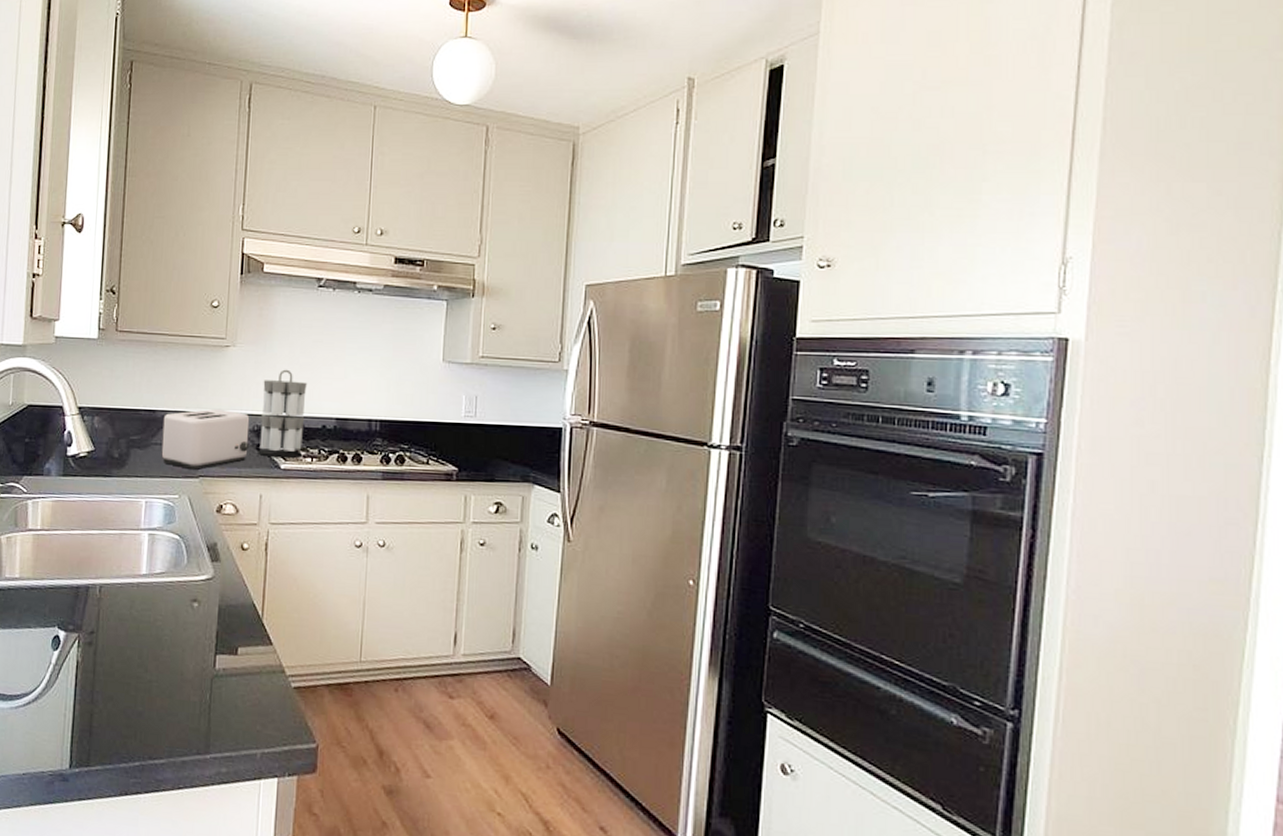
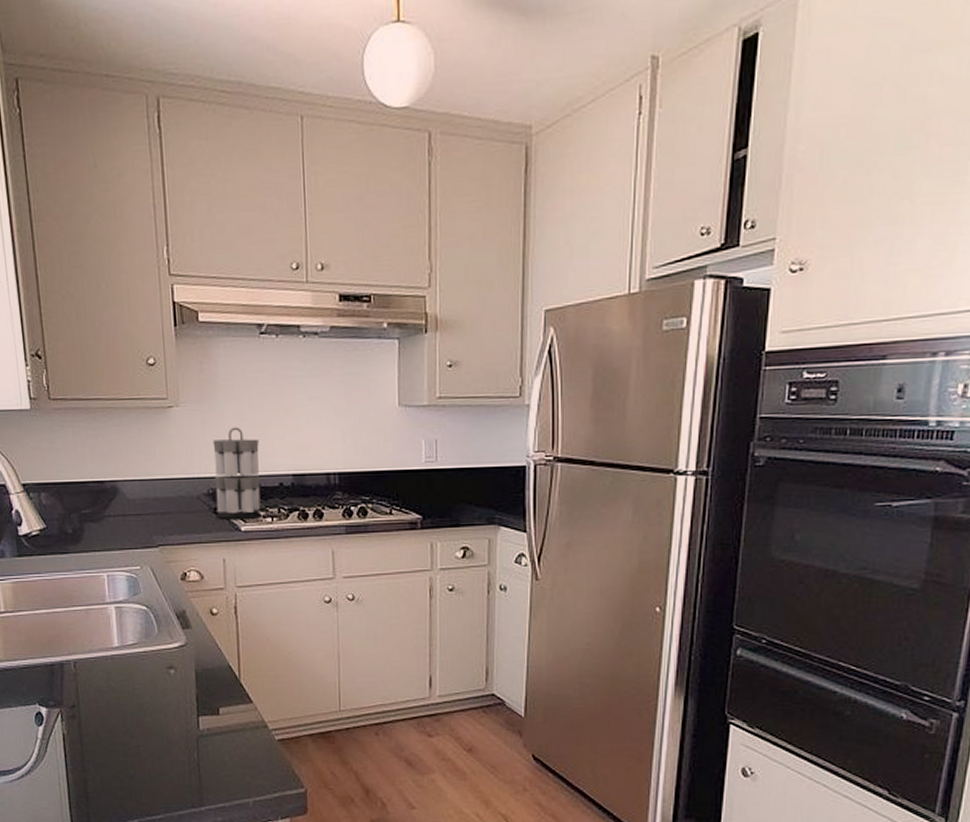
toaster: present [161,408,250,470] -> none [113,474,206,539]

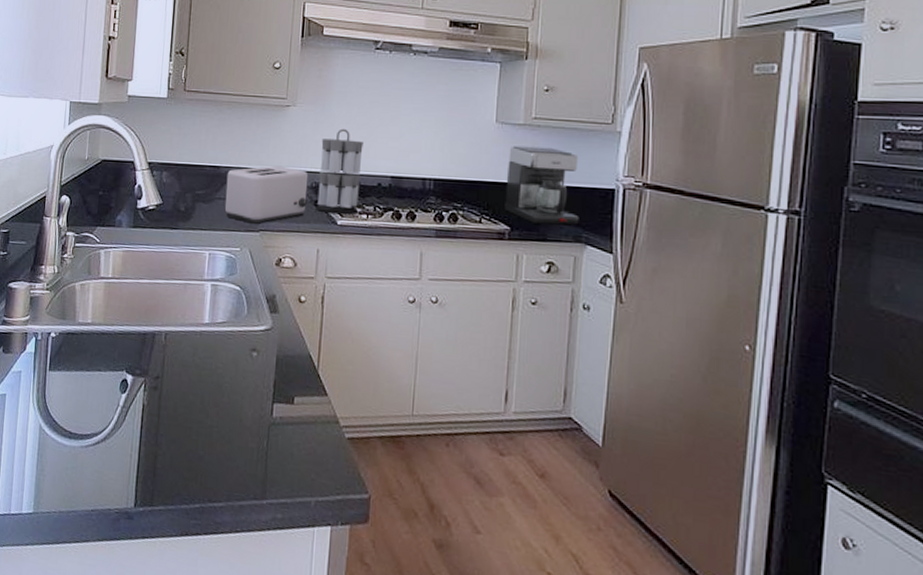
toaster: none [113,474,206,539] -> present [224,165,309,224]
coffee maker: none [414,428,491,509] -> present [504,146,579,225]

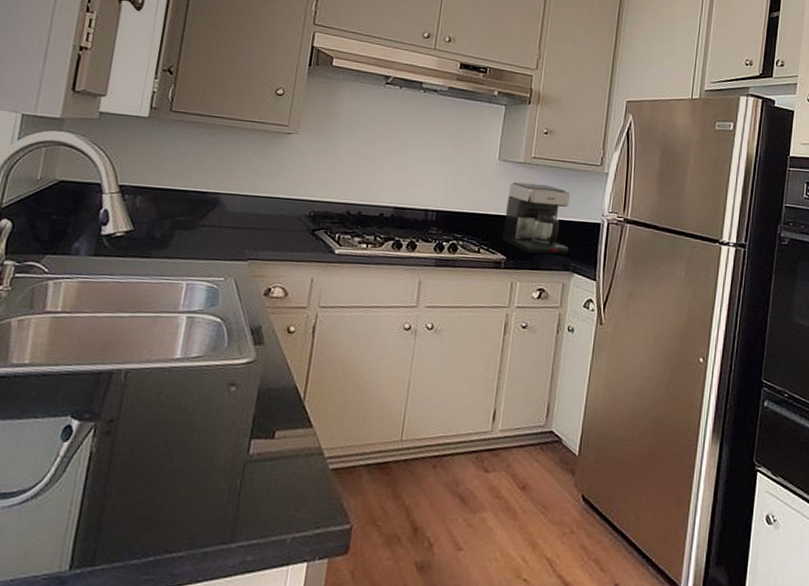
toaster: present [224,165,309,224] -> none [208,193,307,253]
spice rack: present [315,128,363,216] -> none [312,158,368,245]

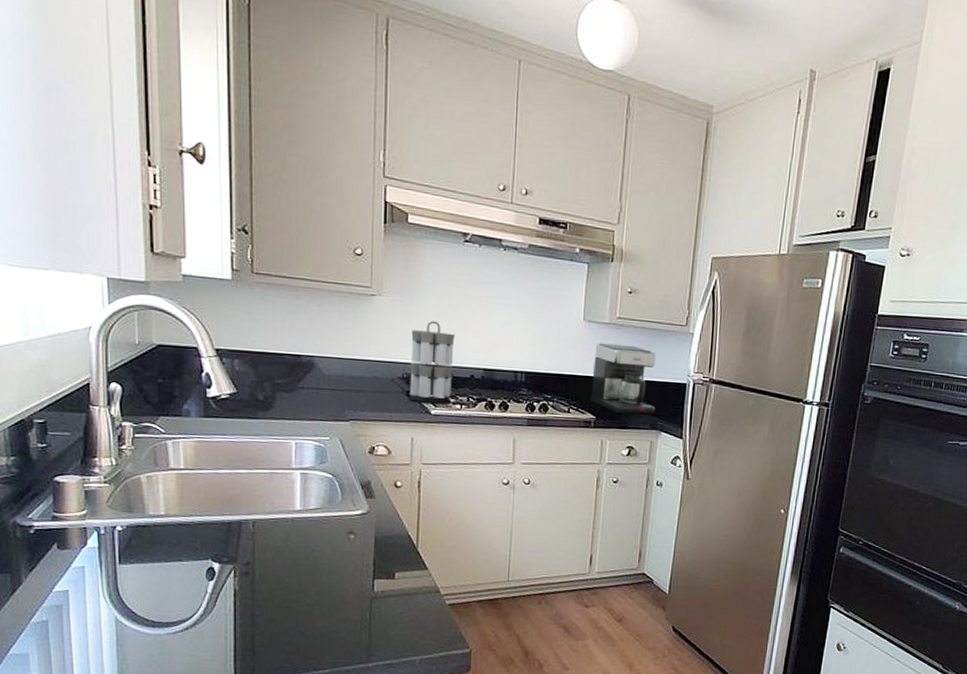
spice rack: none [312,158,368,245] -> present [408,320,455,406]

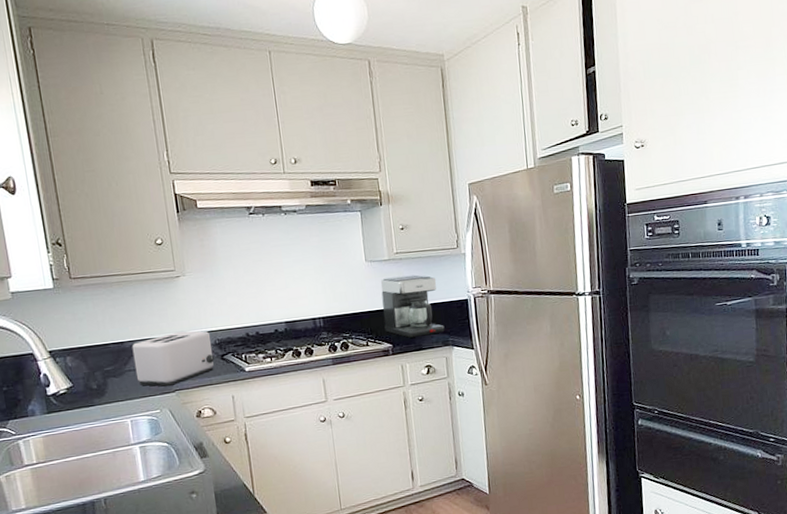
toaster: none [309,355,399,414] -> present [132,330,214,387]
spice rack: present [408,320,455,406] -> none [216,288,263,365]

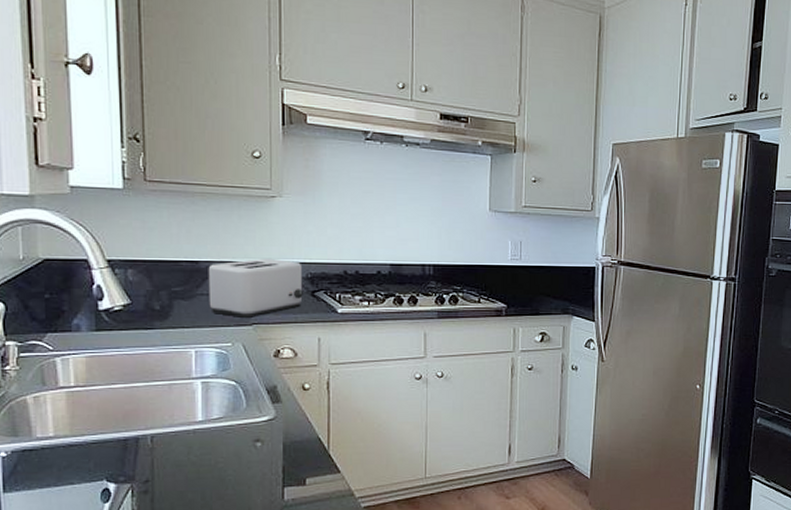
coffee maker: present [381,274,445,338] -> none [501,232,566,300]

